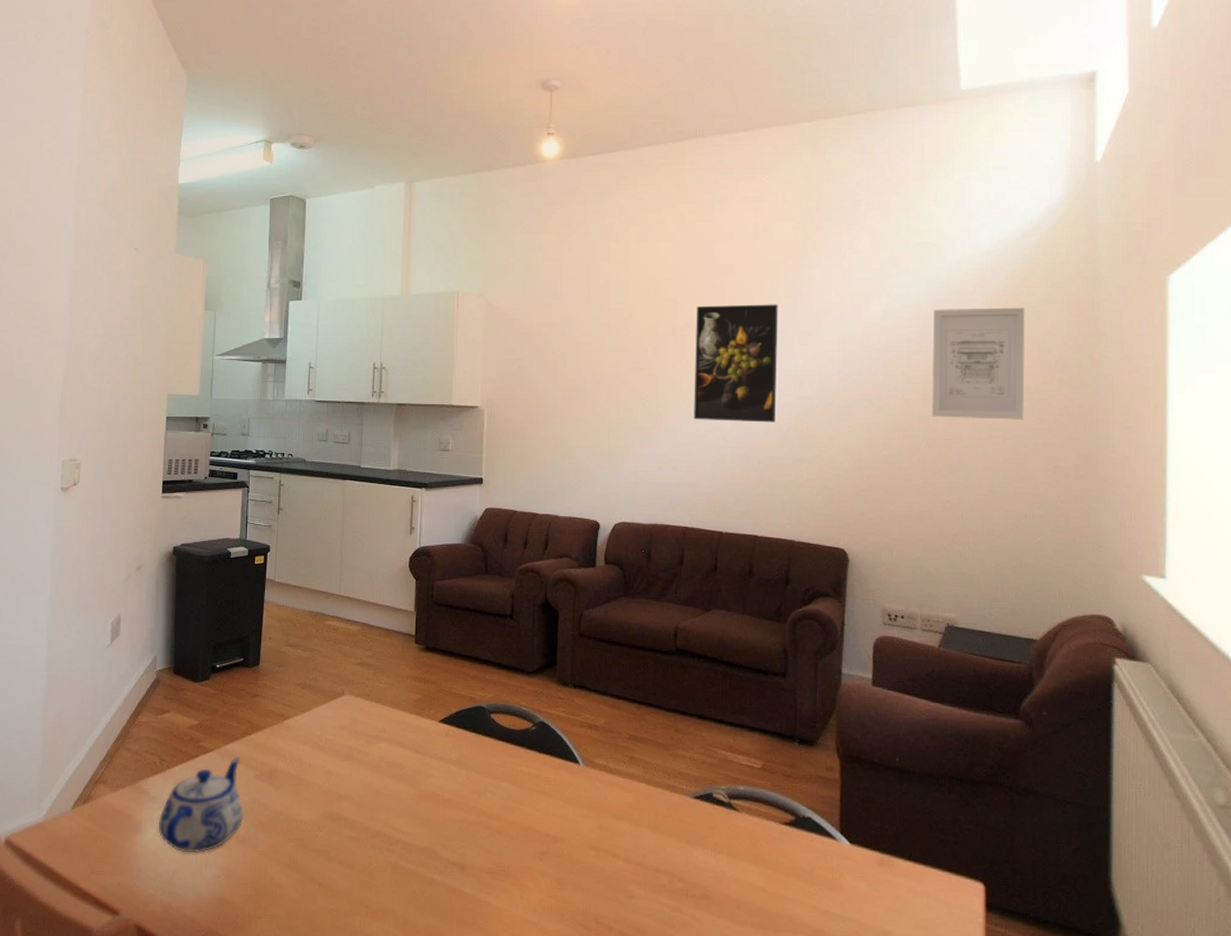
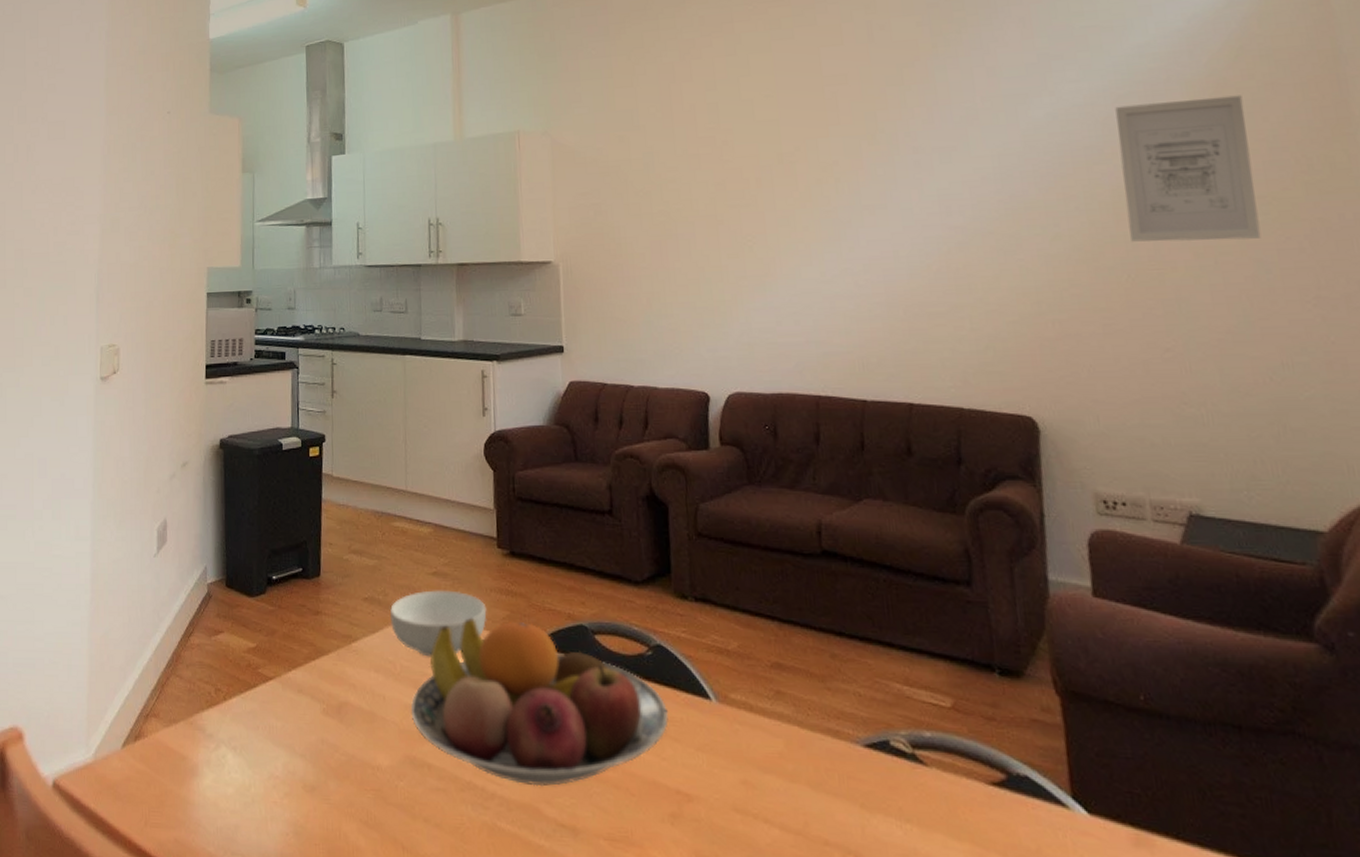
teapot: present [158,756,244,854] -> none [216,686,312,805]
cereal bowl: none [320,677,402,732] -> present [390,590,487,657]
fruit bowl: none [332,701,545,834] -> present [410,618,669,787]
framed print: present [694,304,778,423] -> none [805,116,921,263]

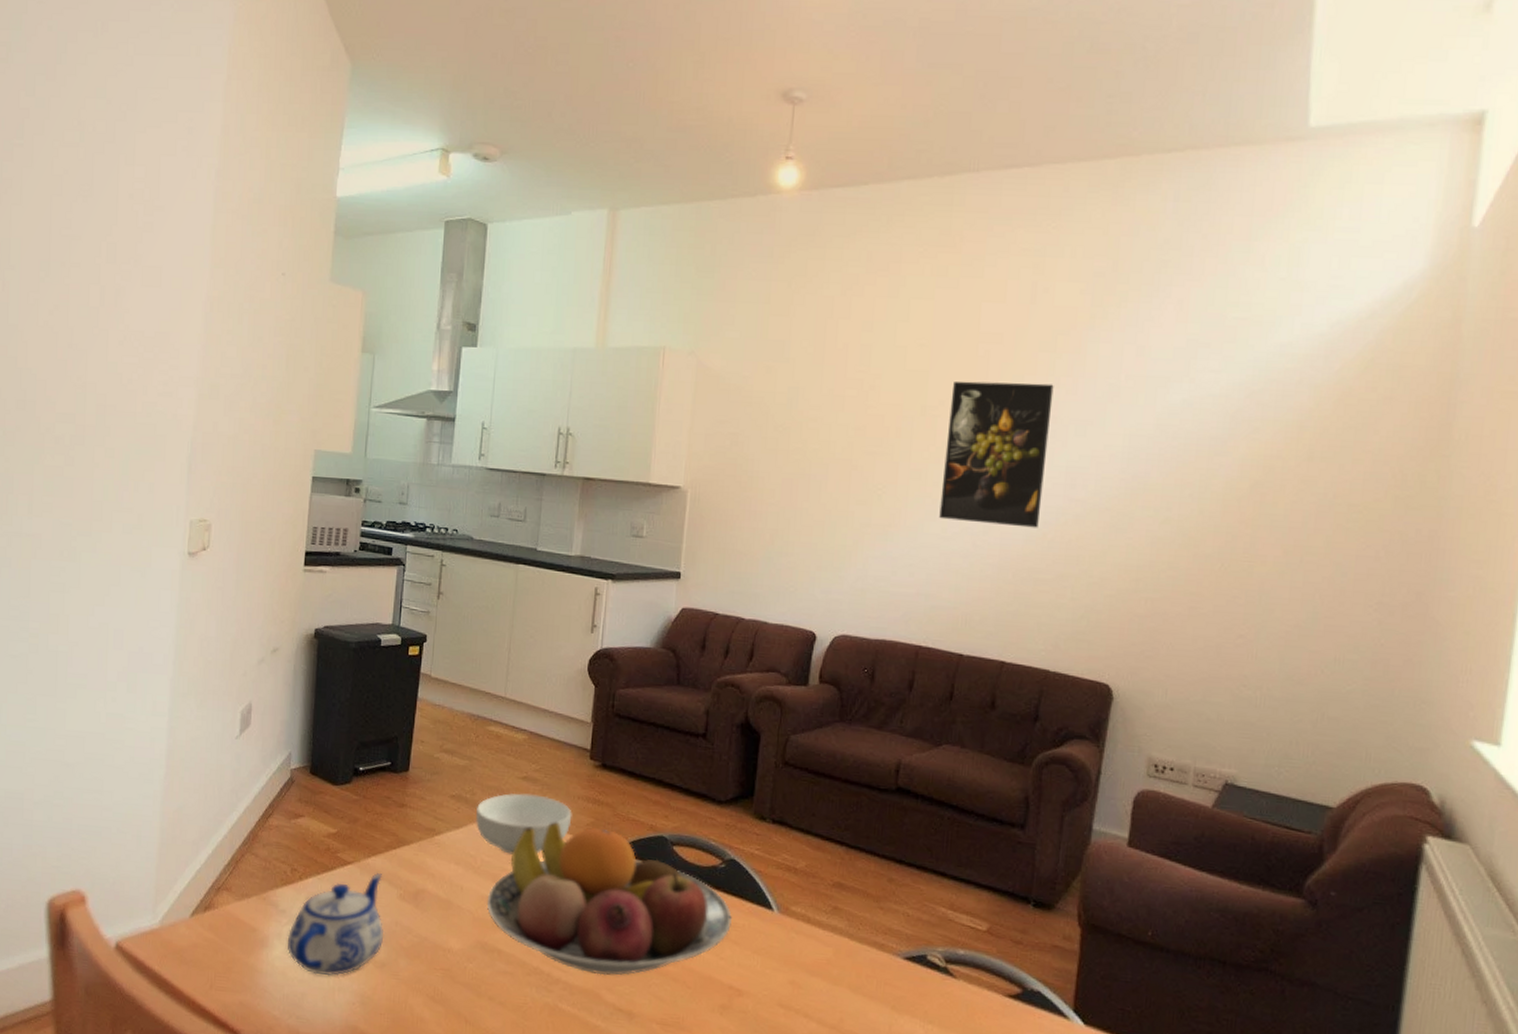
teapot: none [216,686,312,805] -> present [287,872,385,976]
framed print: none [805,116,921,263] -> present [939,381,1054,528]
wall art: present [1115,95,1262,242] -> none [1232,401,1362,543]

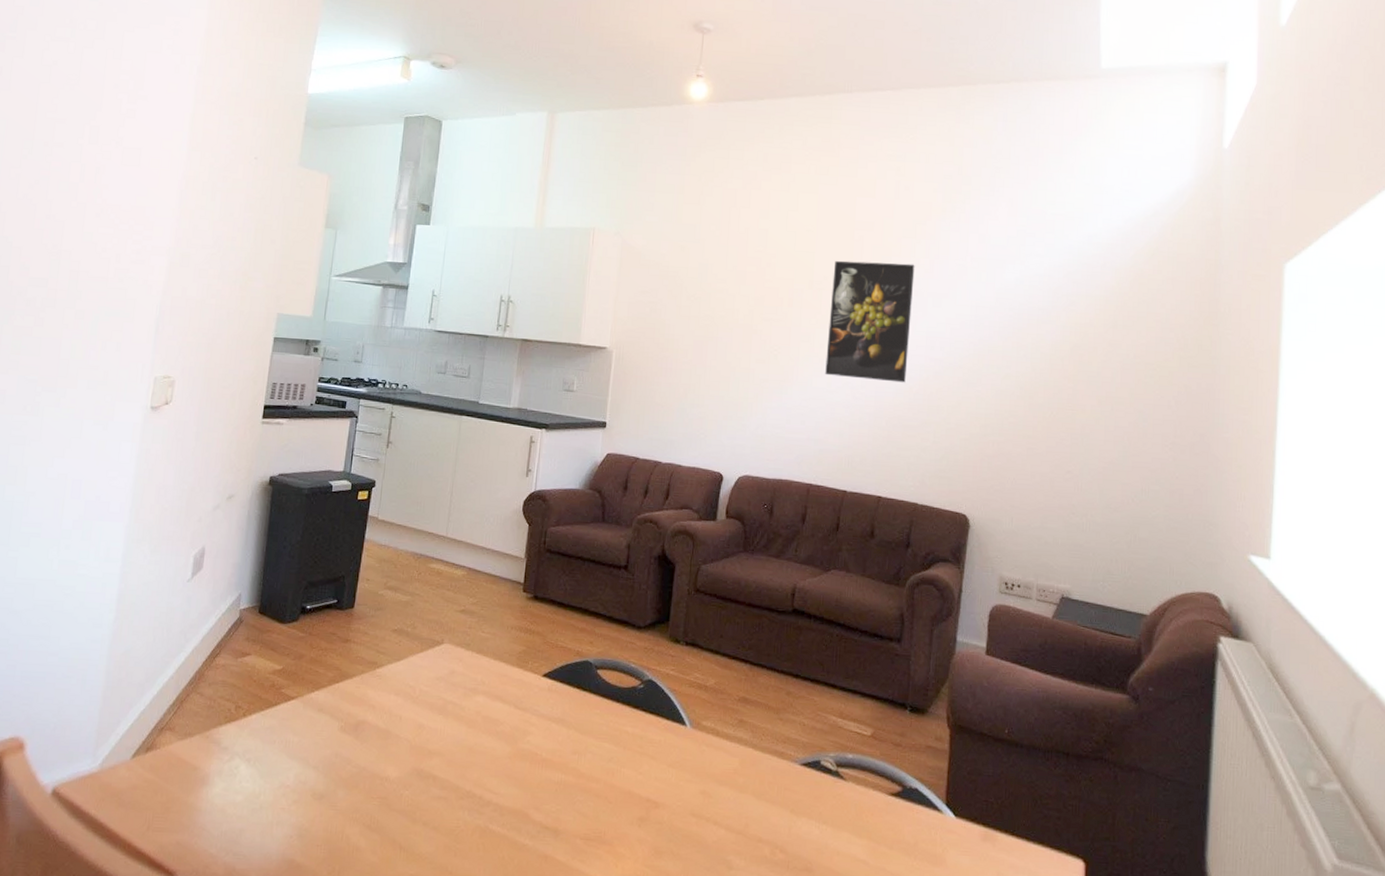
teapot: present [287,872,385,976] -> none [227,706,325,811]
cereal bowl: present [476,793,572,855] -> none [416,625,506,684]
fruit bowl: present [486,822,732,976] -> none [423,651,650,796]

